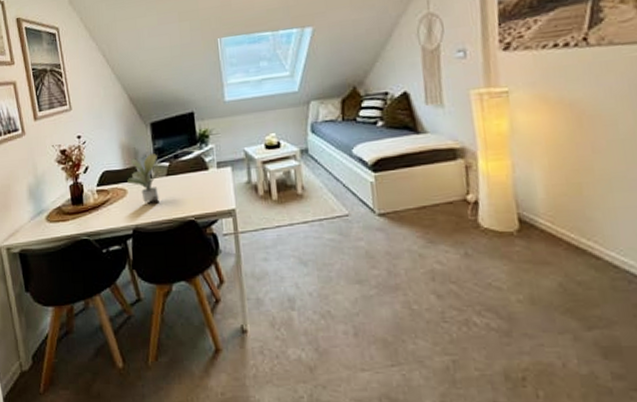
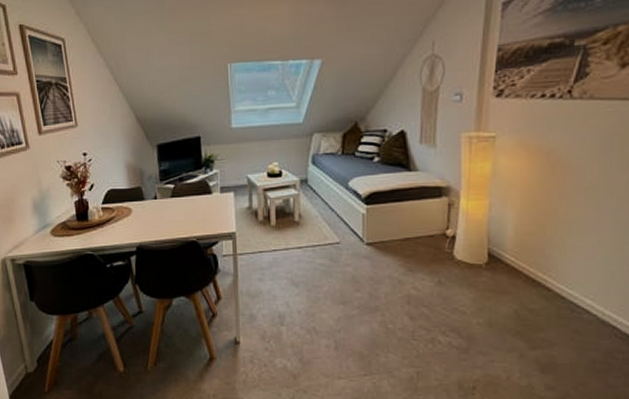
potted plant: present [127,154,160,203] -> none [132,175,164,223]

